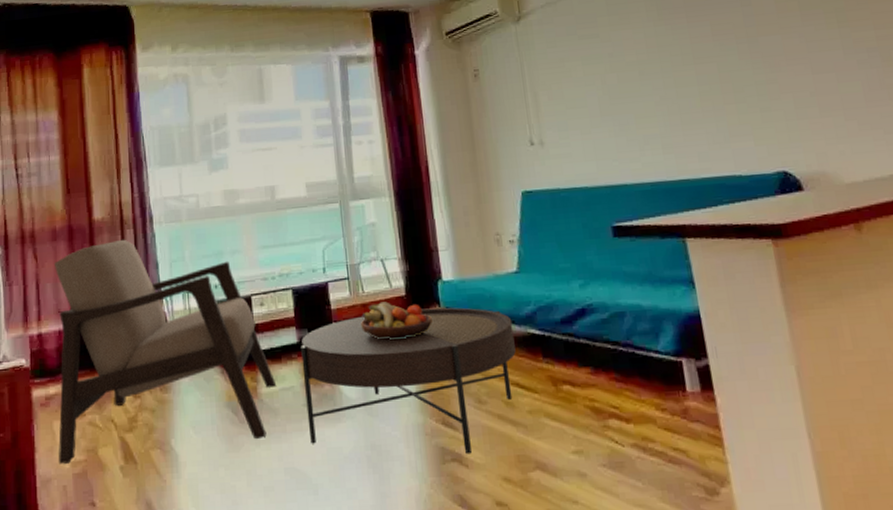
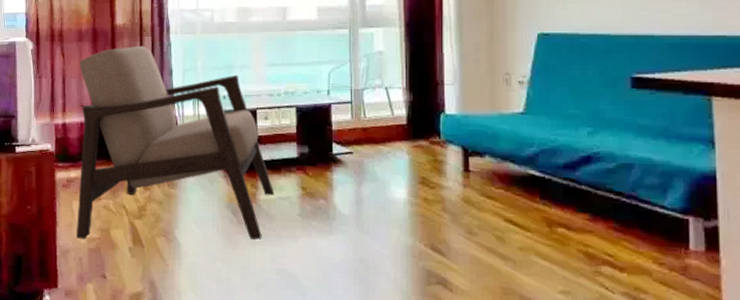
coffee table: present [301,307,516,455] -> none [300,139,513,280]
fruit bowl: present [361,301,432,340] -> none [360,128,431,165]

